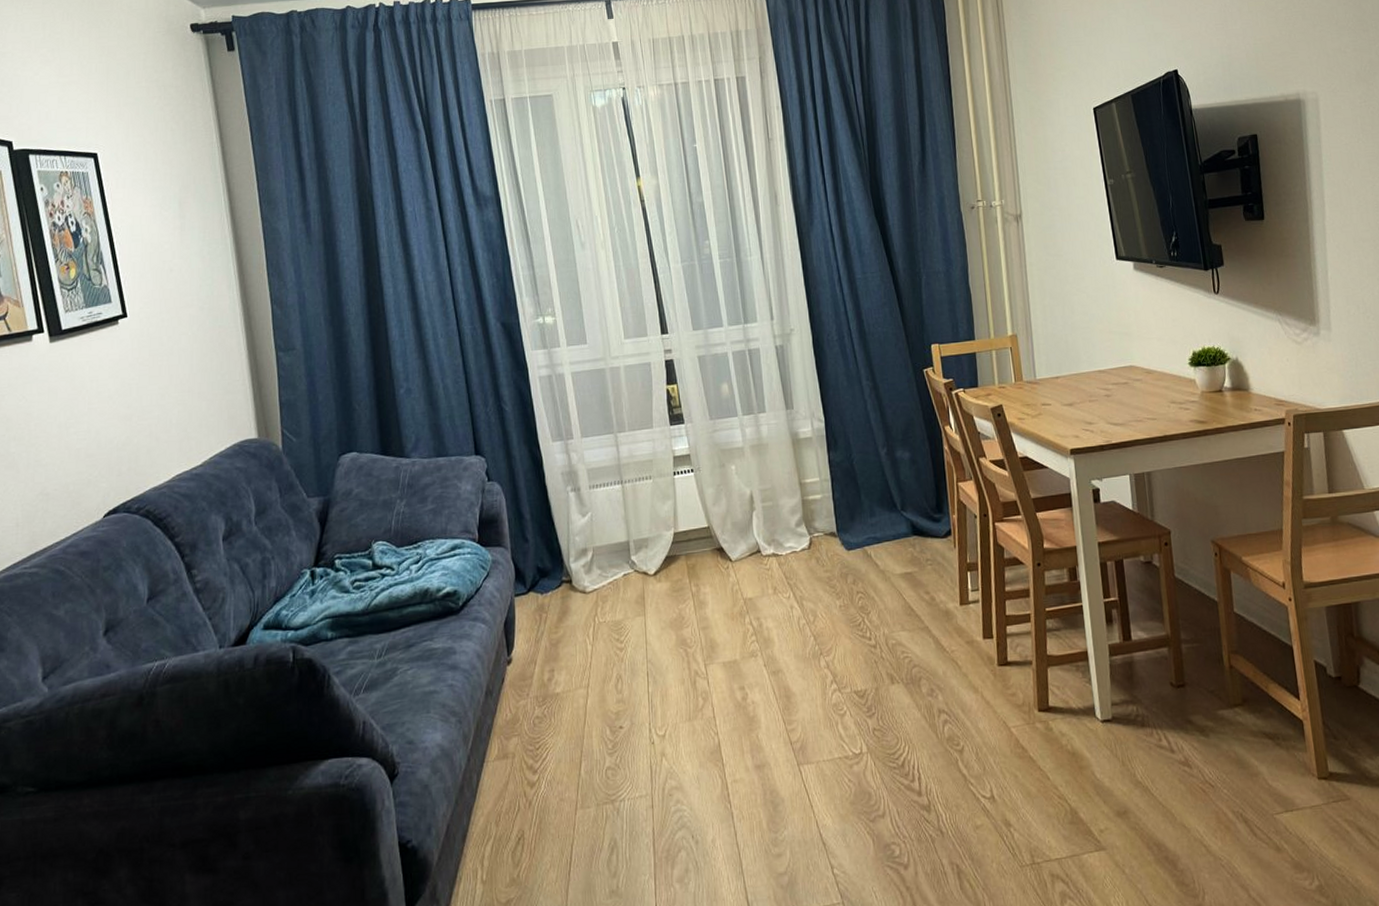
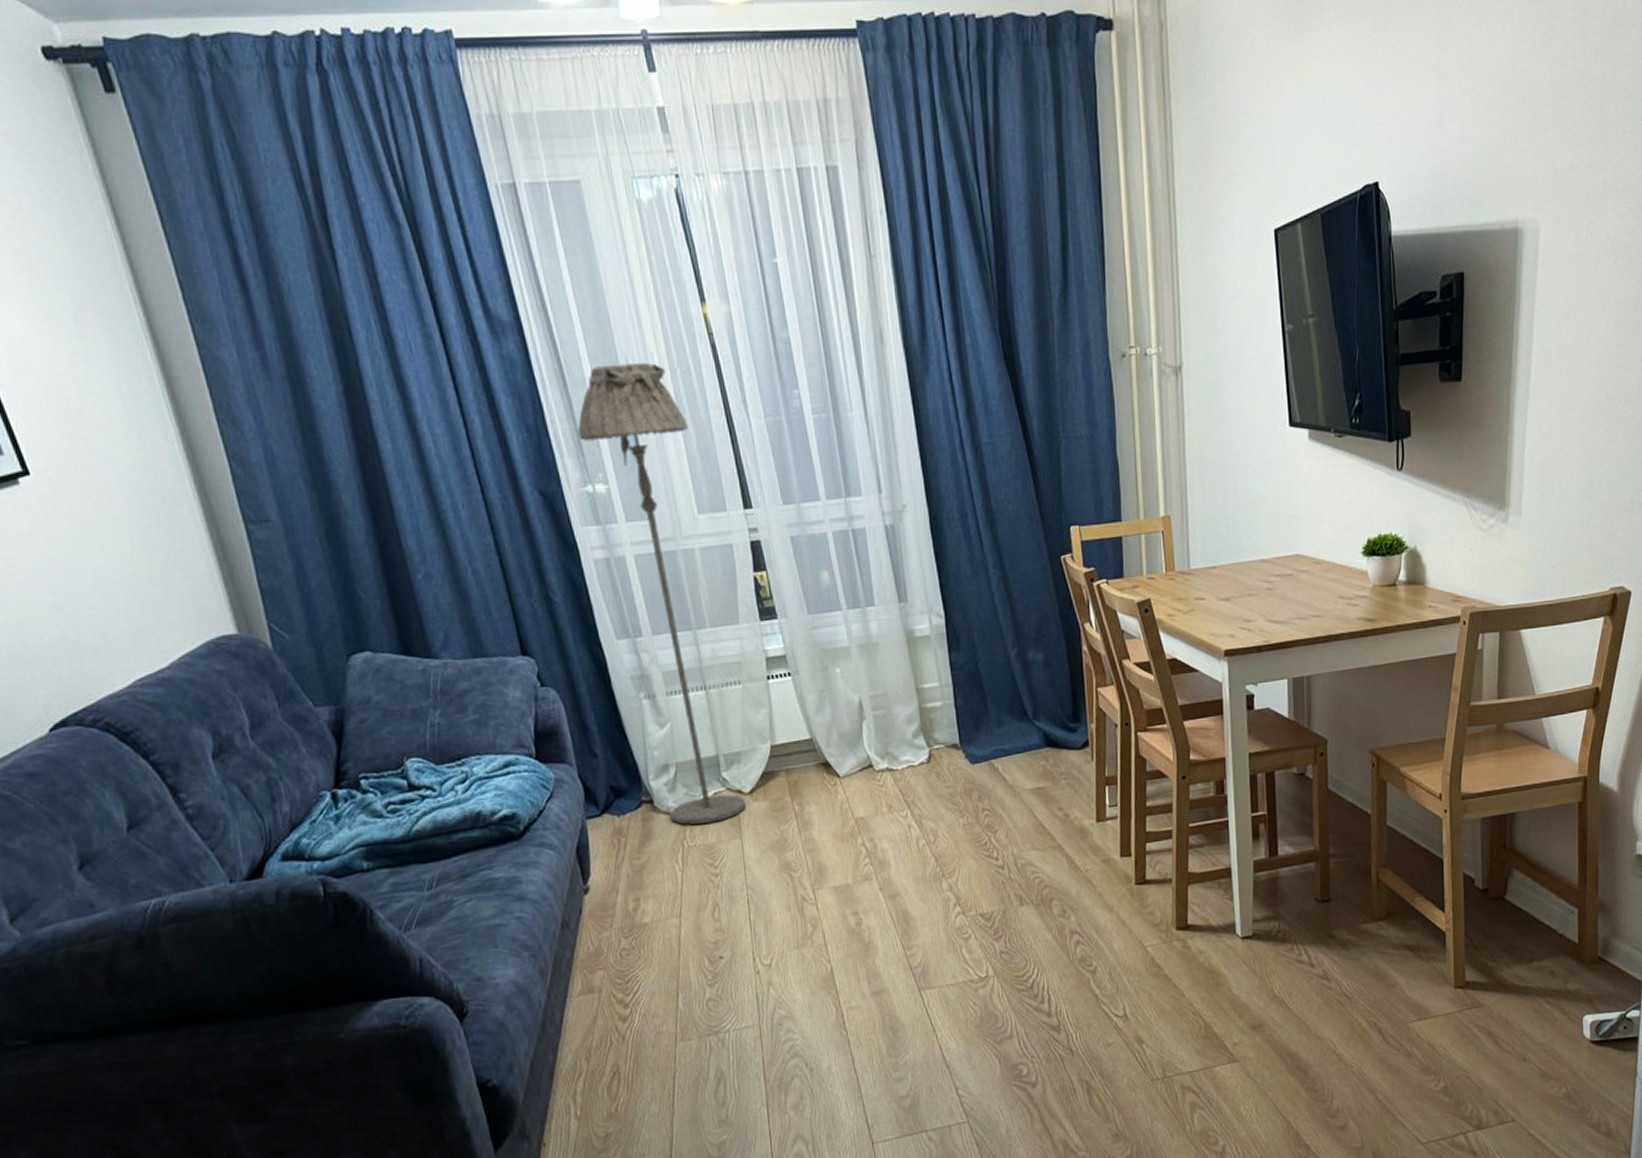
floor lamp: none [535,223,650,603] -> present [577,362,746,825]

